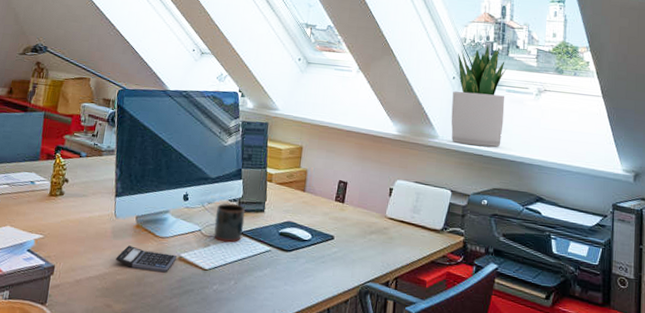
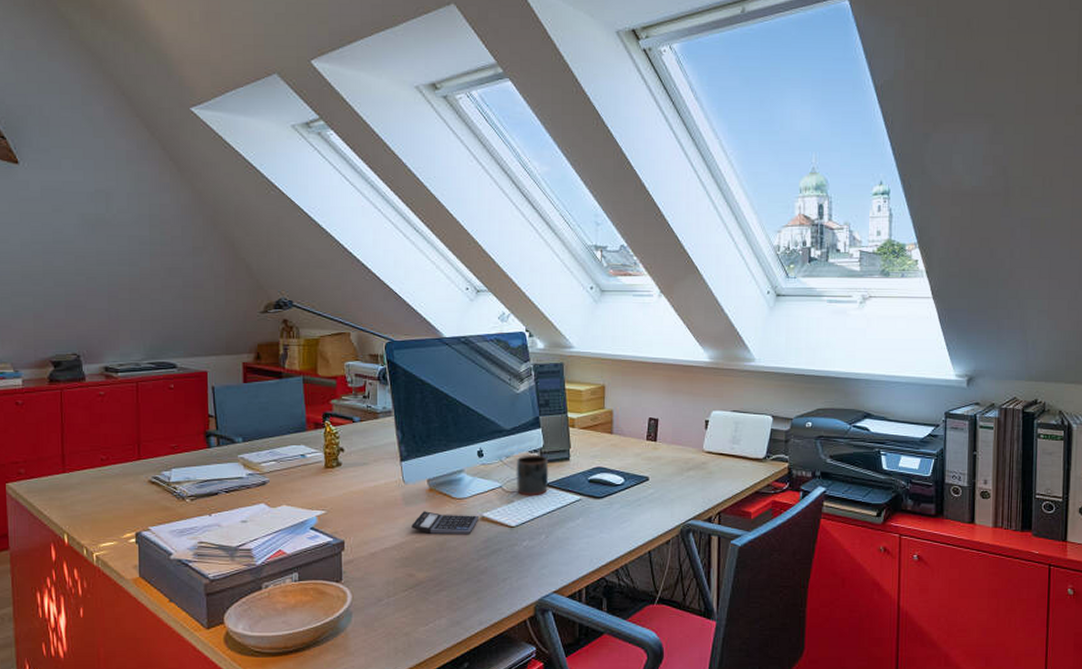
planter: present [451,44,507,147] -> none [767,250,827,366]

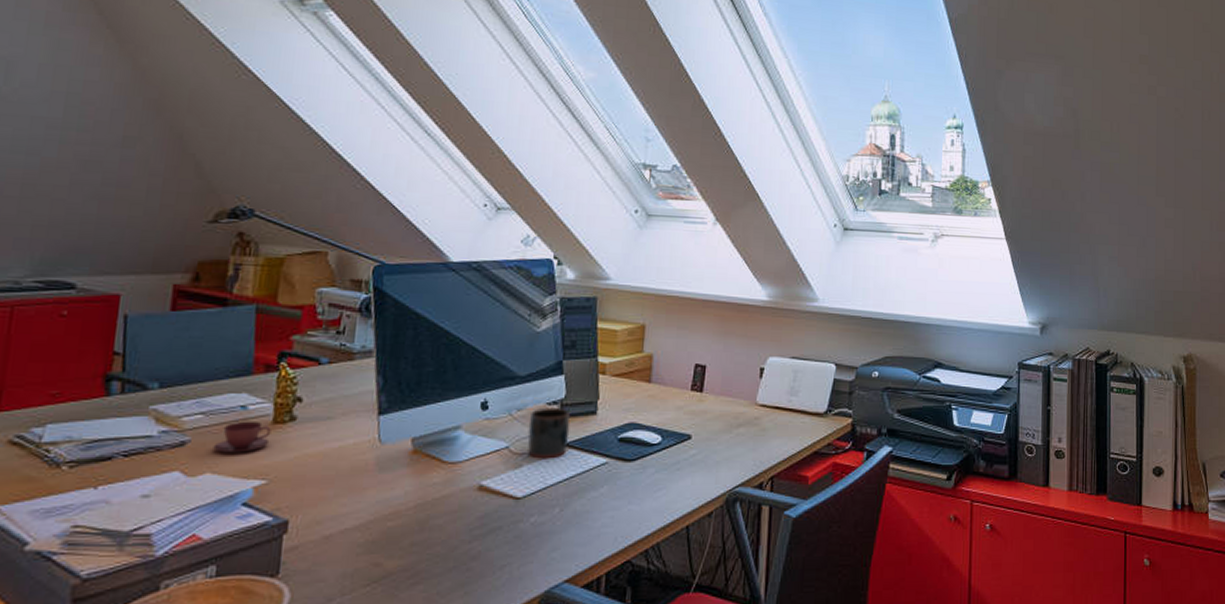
teacup: none [285,466,324,490] -> present [213,421,271,453]
calculator: present [412,511,478,534] -> none [384,479,475,509]

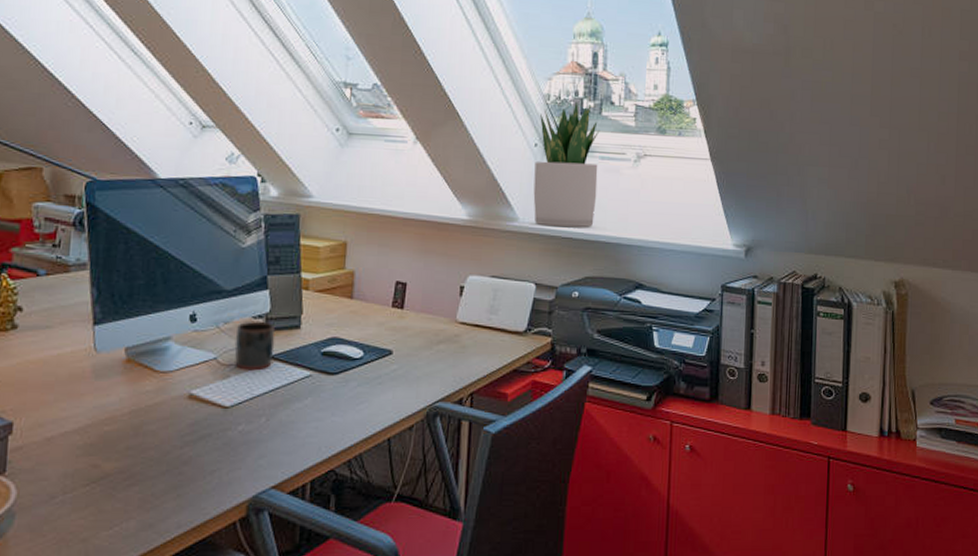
planter: none [833,182,898,308] -> present [533,101,600,228]

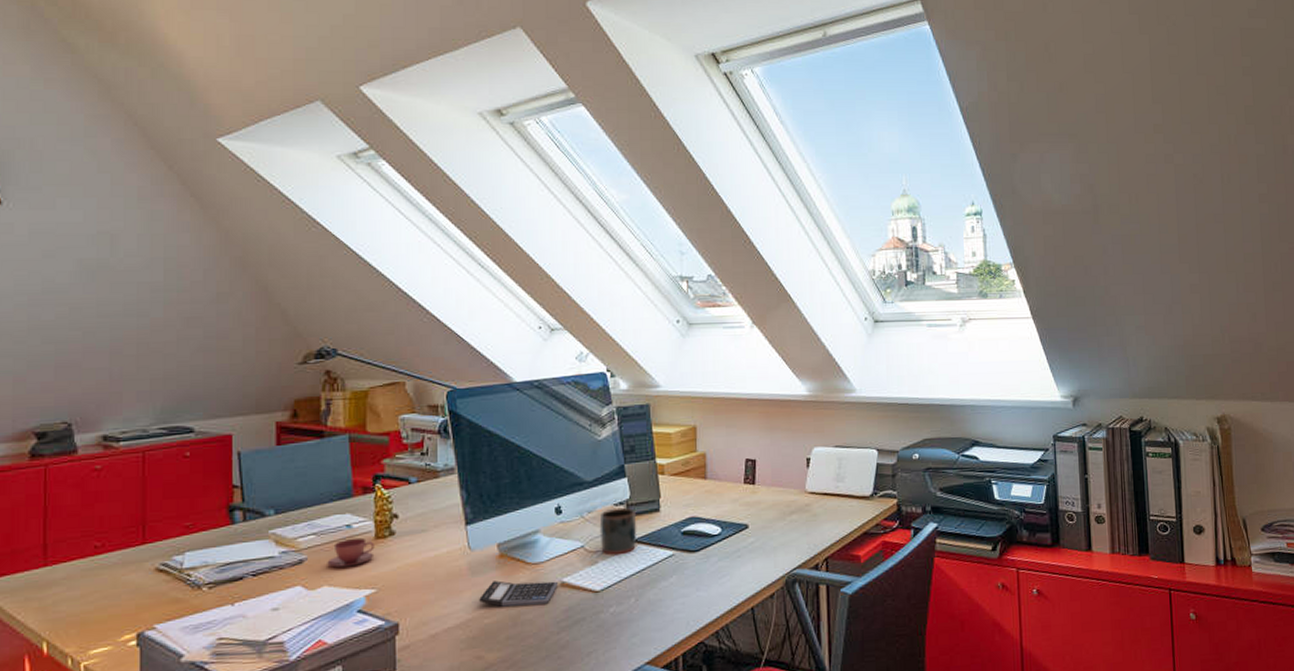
calculator: none [101,386,186,415] -> present [479,580,558,607]
planter: present [533,101,600,228] -> none [866,274,928,395]

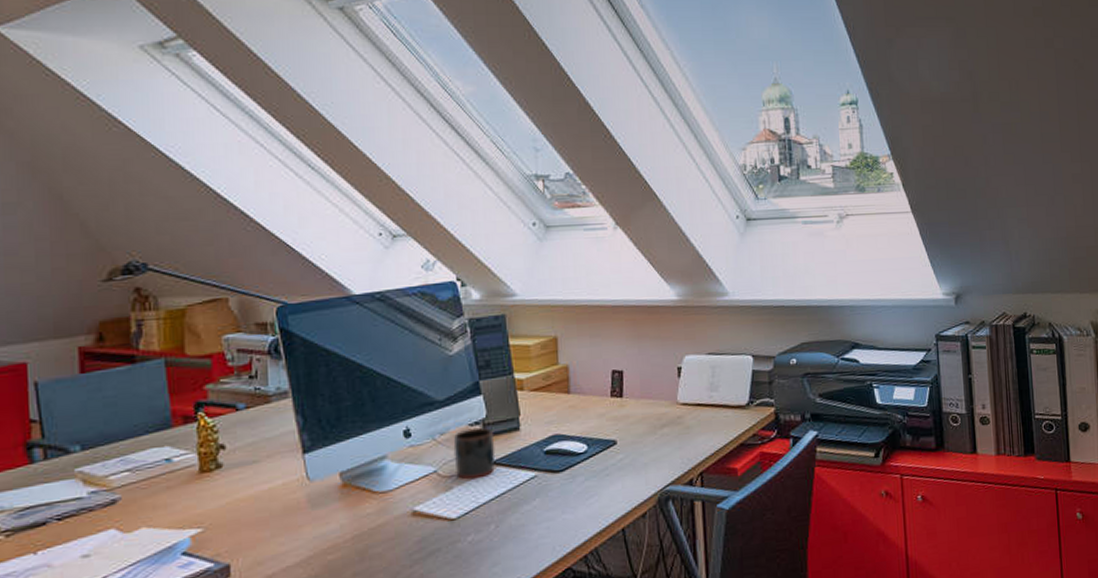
teacup: present [327,537,375,567] -> none [144,472,200,507]
calculator: present [479,580,558,607] -> none [321,510,409,542]

